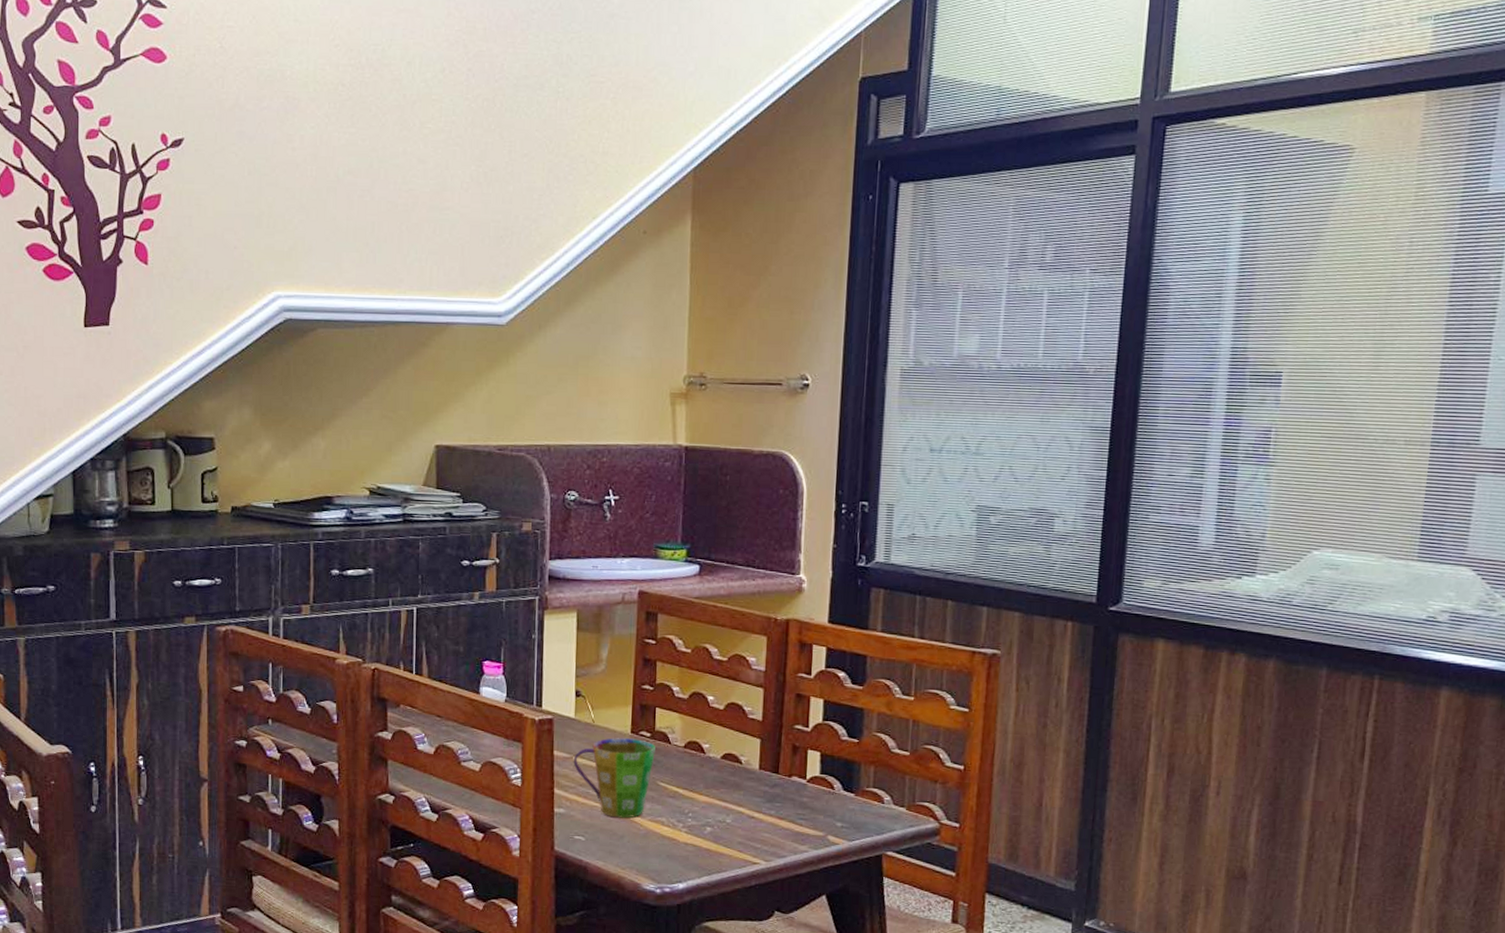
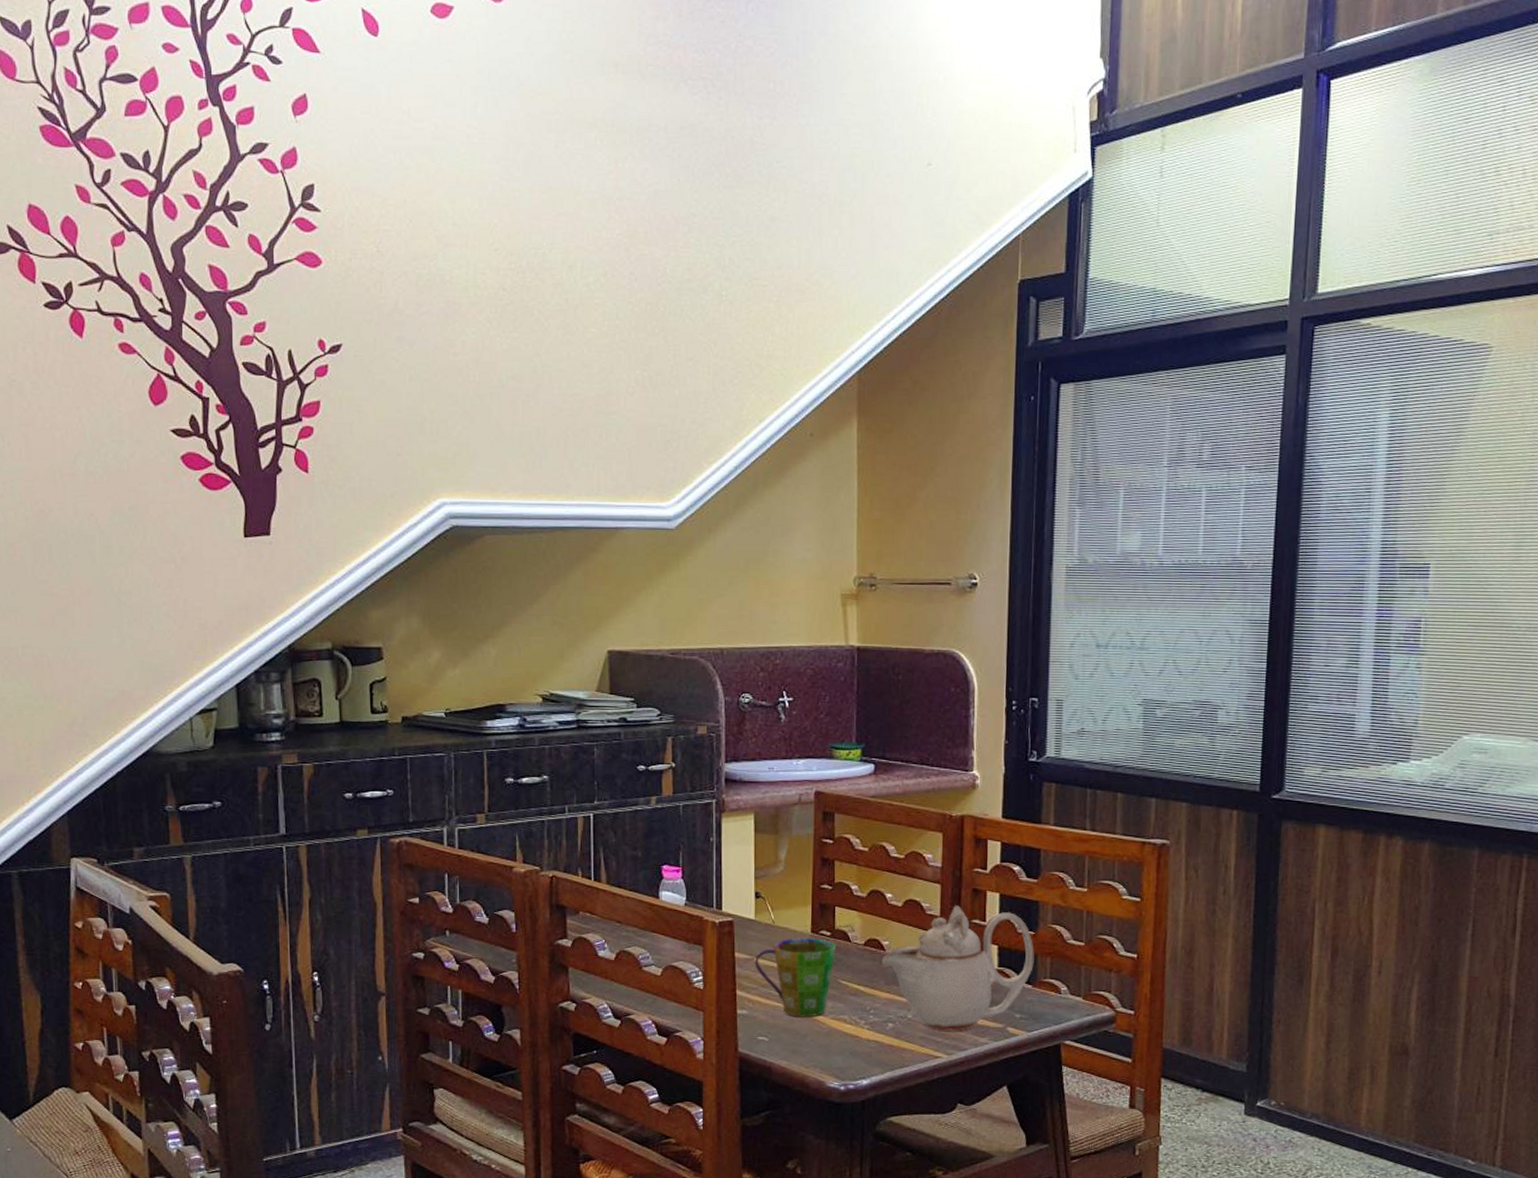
teapot: none [701,710,858,838] -> present [881,905,1034,1031]

